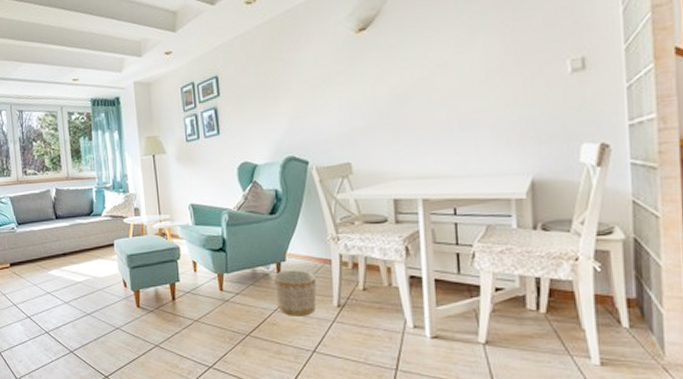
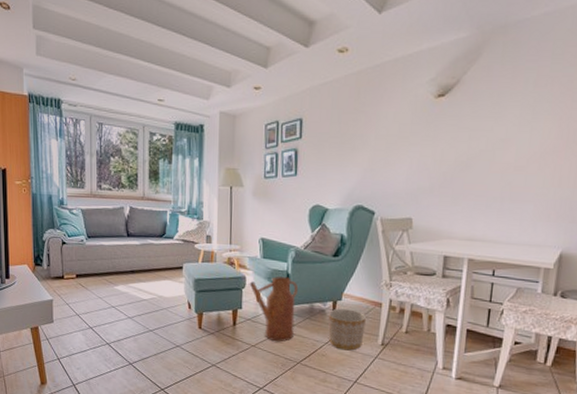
watering can: none [184,242,239,314] -> present [249,276,299,342]

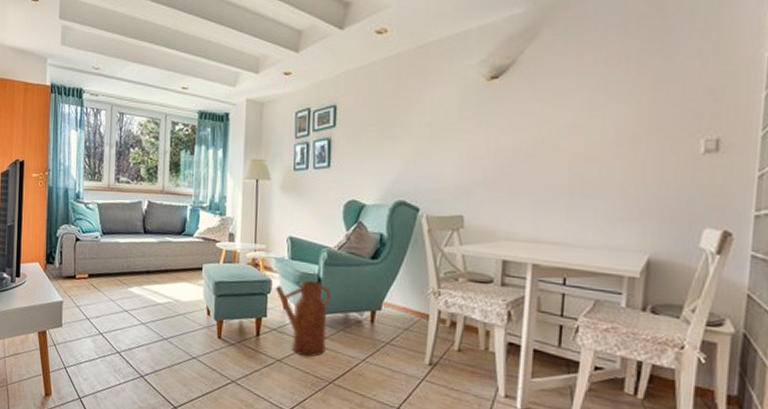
planter: present [328,308,366,351] -> none [365,319,410,371]

